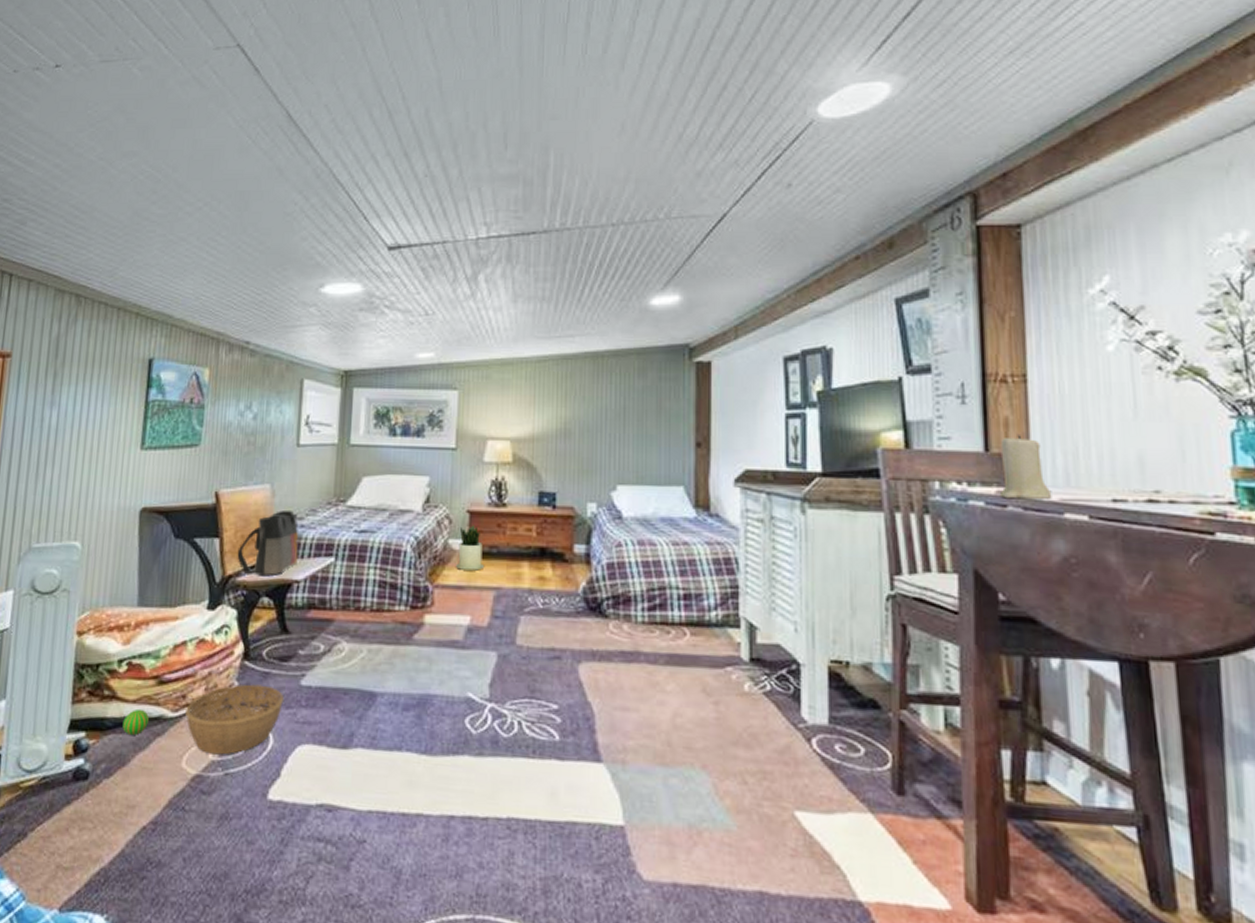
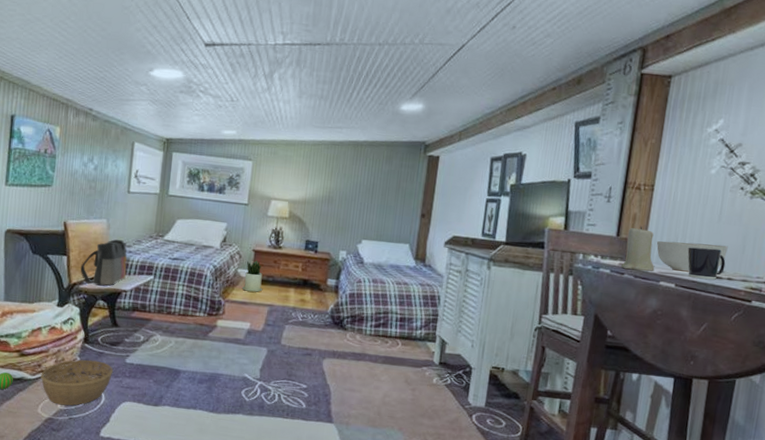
bowl: none [1046,452,1159,497] -> present [656,241,728,273]
mug: none [1097,458,1161,506] -> present [687,247,726,280]

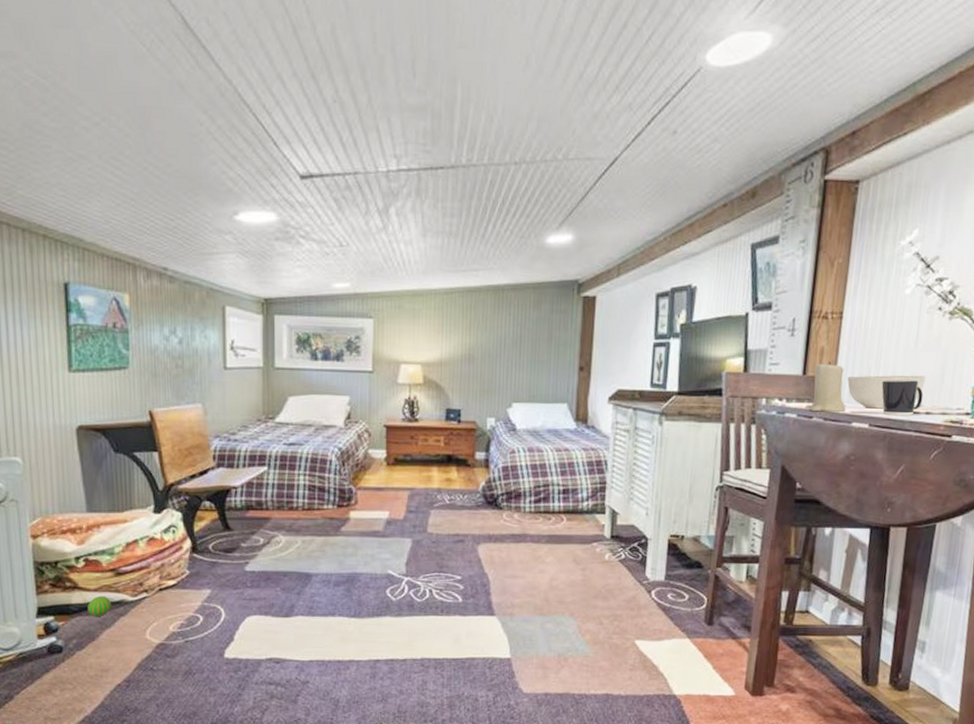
basket: present [41,359,114,406] -> none [144,572,232,627]
tote bag: present [81,239,127,286] -> none [178,426,234,483]
planter: present [242,260,263,293] -> none [376,438,400,475]

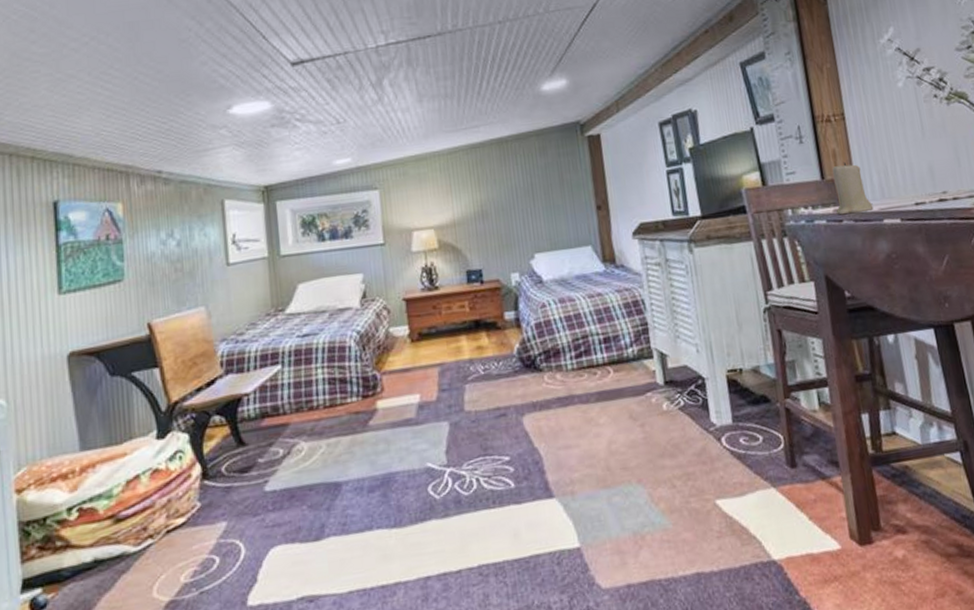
toy ball: present [87,595,111,617] -> none [82,551,110,581]
bowl: present [847,375,926,410] -> none [865,162,944,204]
mug: present [881,380,924,416] -> none [901,168,947,207]

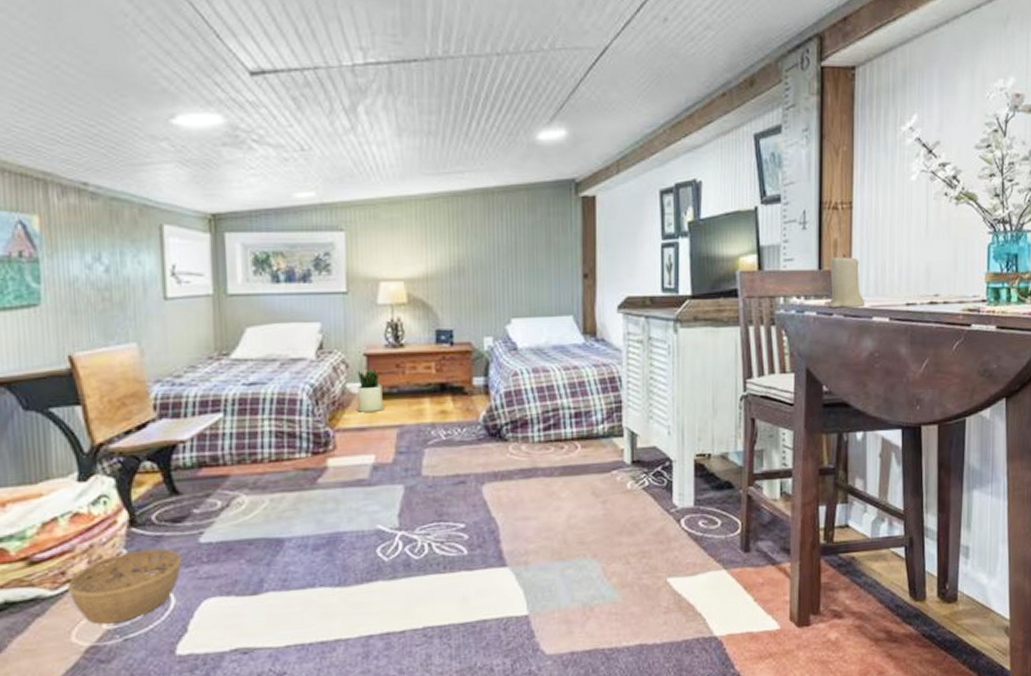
basket: none [149,499,251,578] -> present [67,548,183,624]
planter: none [399,311,427,354] -> present [356,368,386,412]

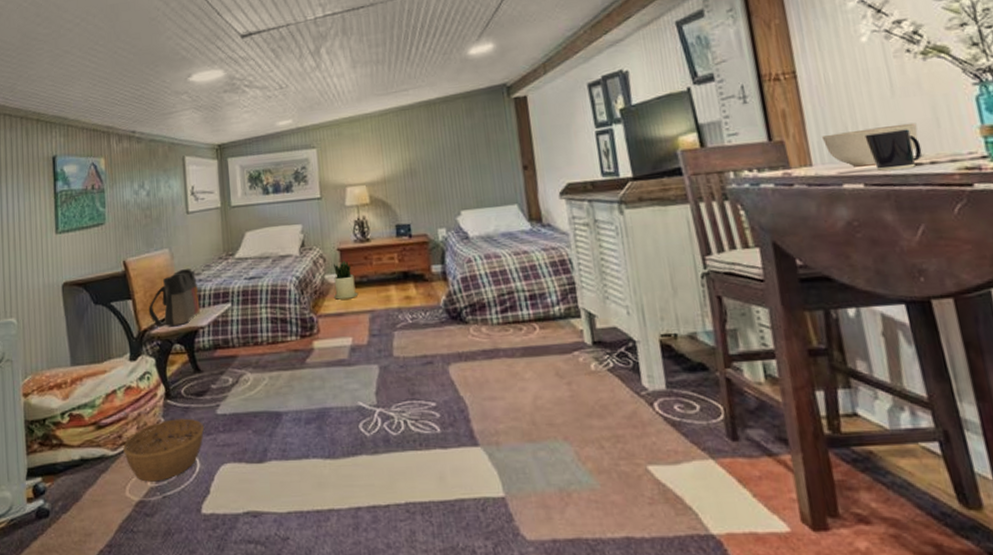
tote bag: none [108,368,181,440] -> present [149,268,200,327]
candle: present [827,253,865,309] -> none [781,122,831,179]
bowl: none [863,264,940,303] -> present [821,122,918,168]
mug: none [898,269,939,308] -> present [864,129,922,172]

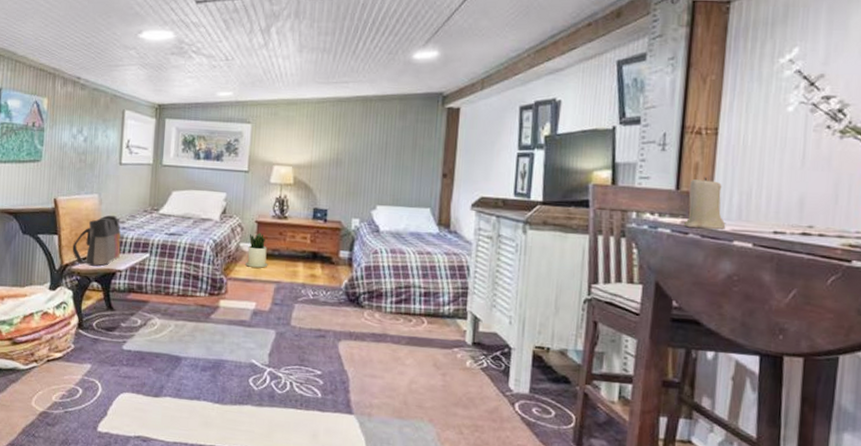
basket: present [123,418,205,482] -> none [34,347,110,398]
candle: none [781,122,831,179] -> present [683,176,726,230]
bowl: present [821,122,918,168] -> none [725,193,816,230]
mug: present [864,129,922,172] -> none [765,198,815,238]

